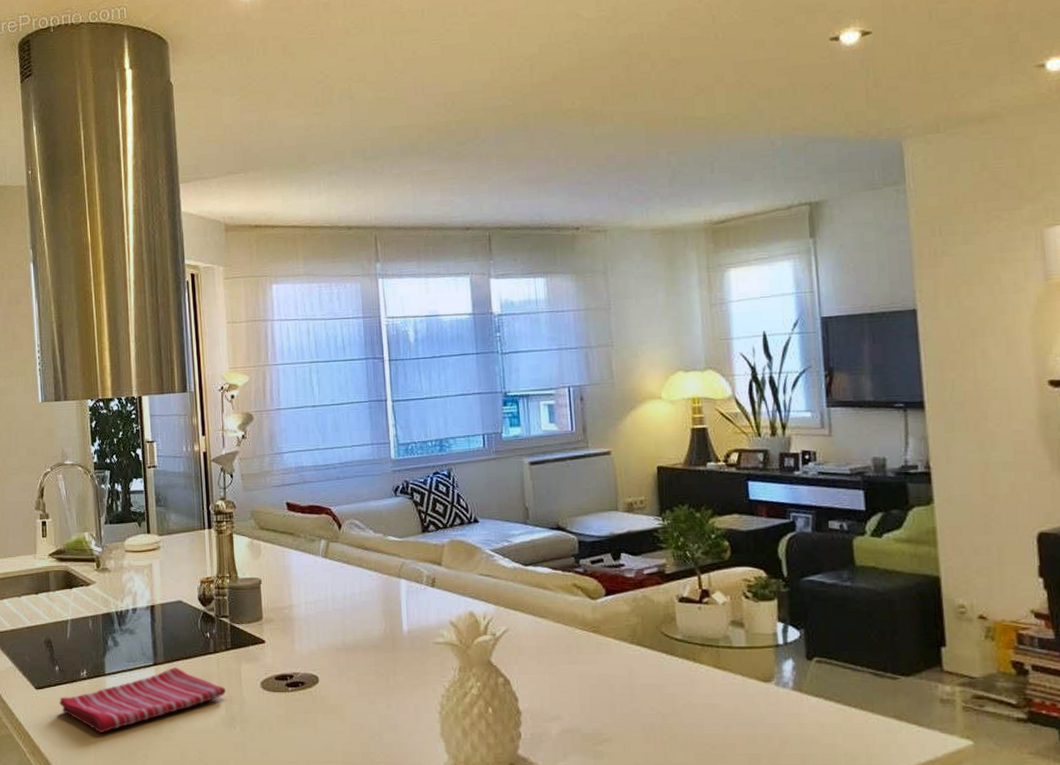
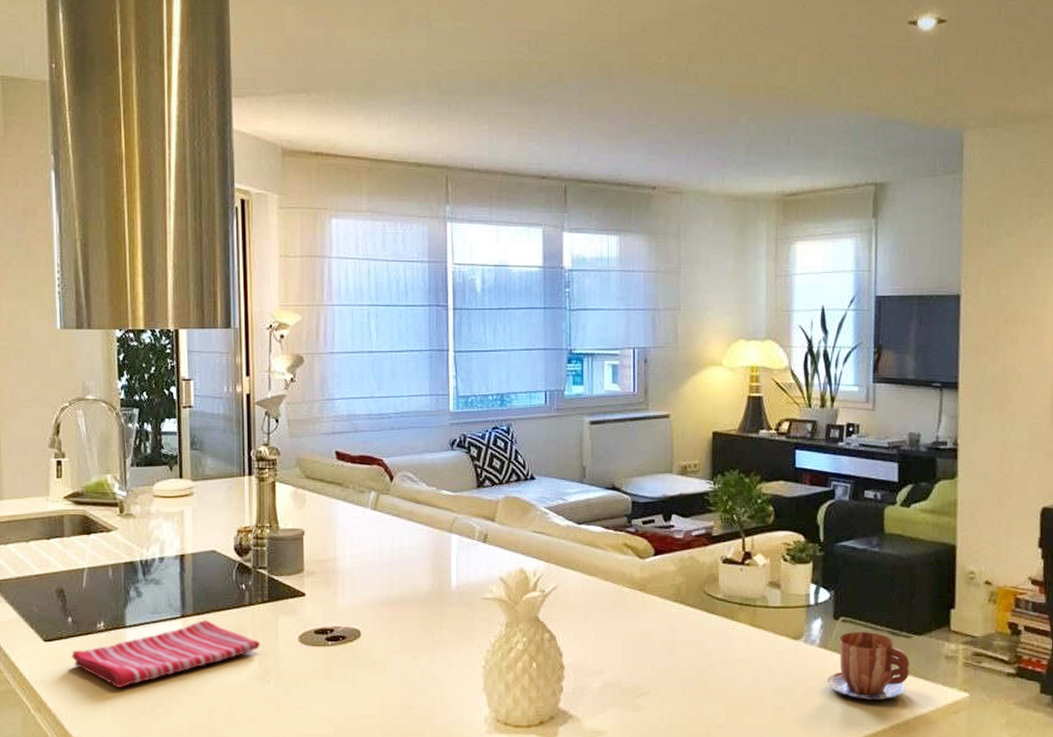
mug: none [804,673,899,747] -> present [826,632,909,699]

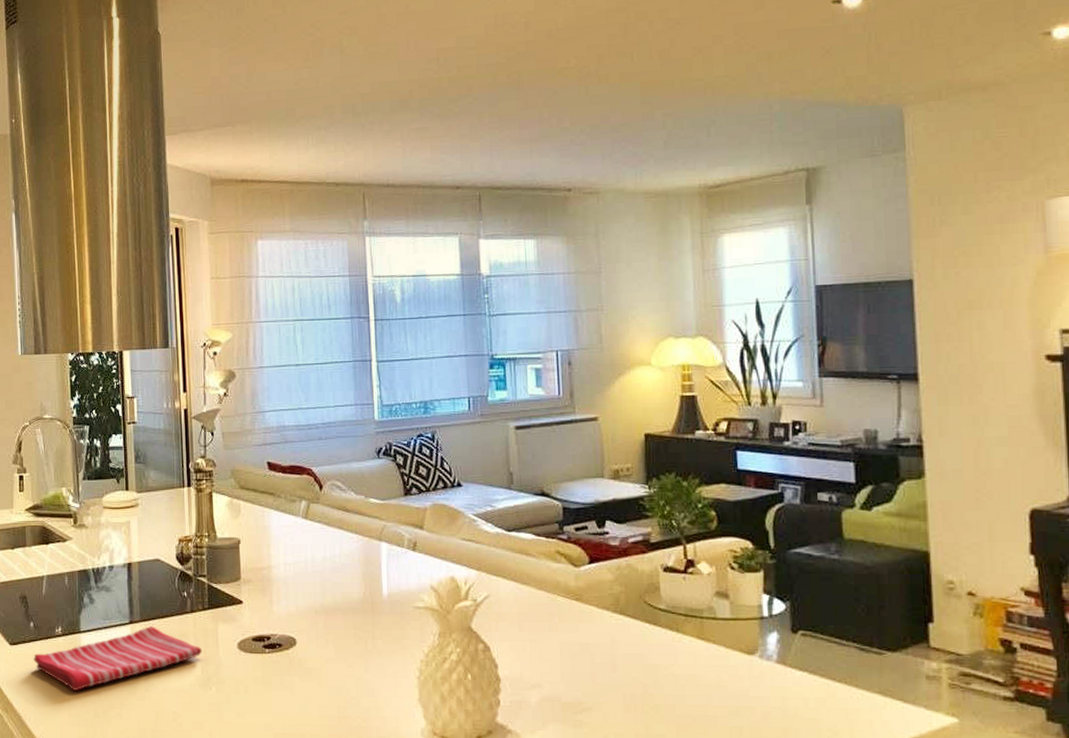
mug: present [826,632,909,699] -> none [787,647,884,723]

